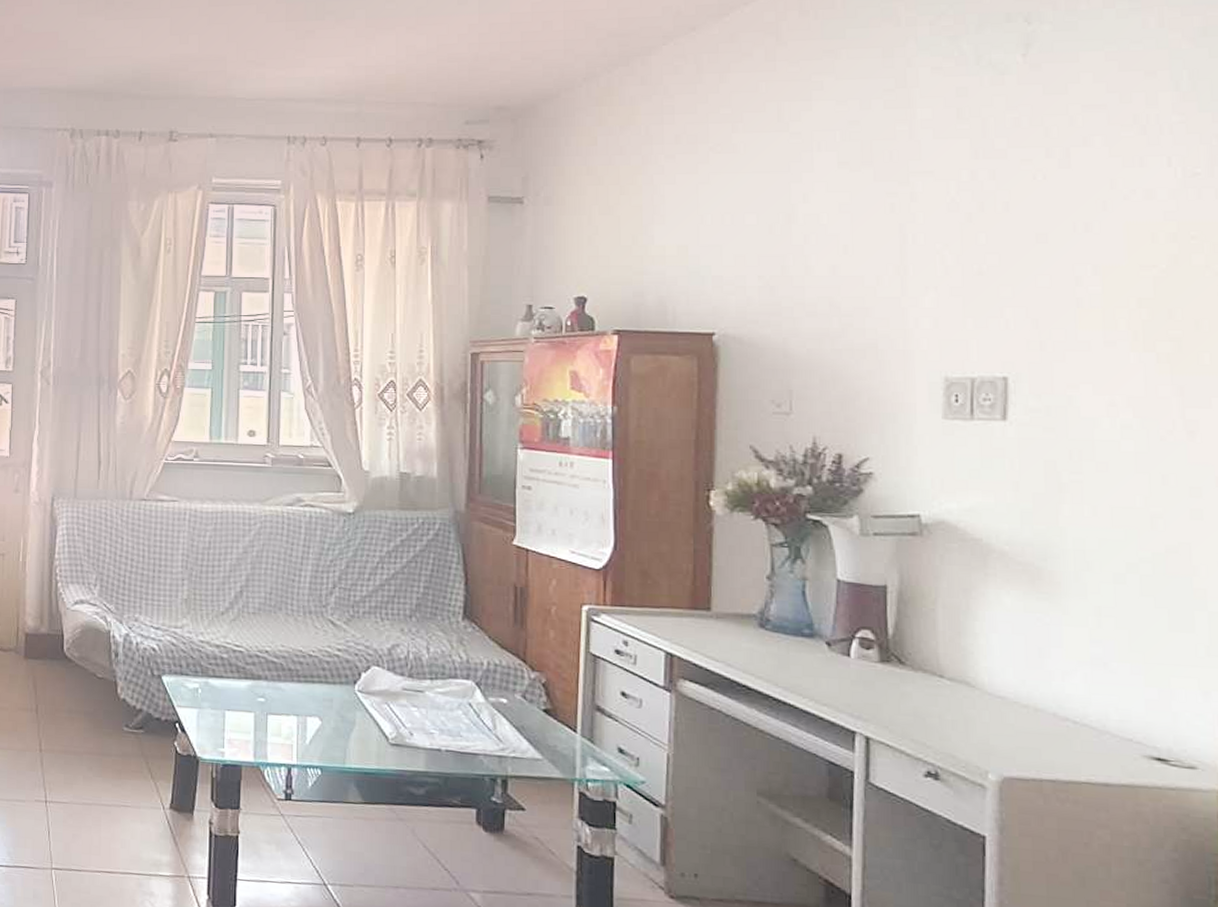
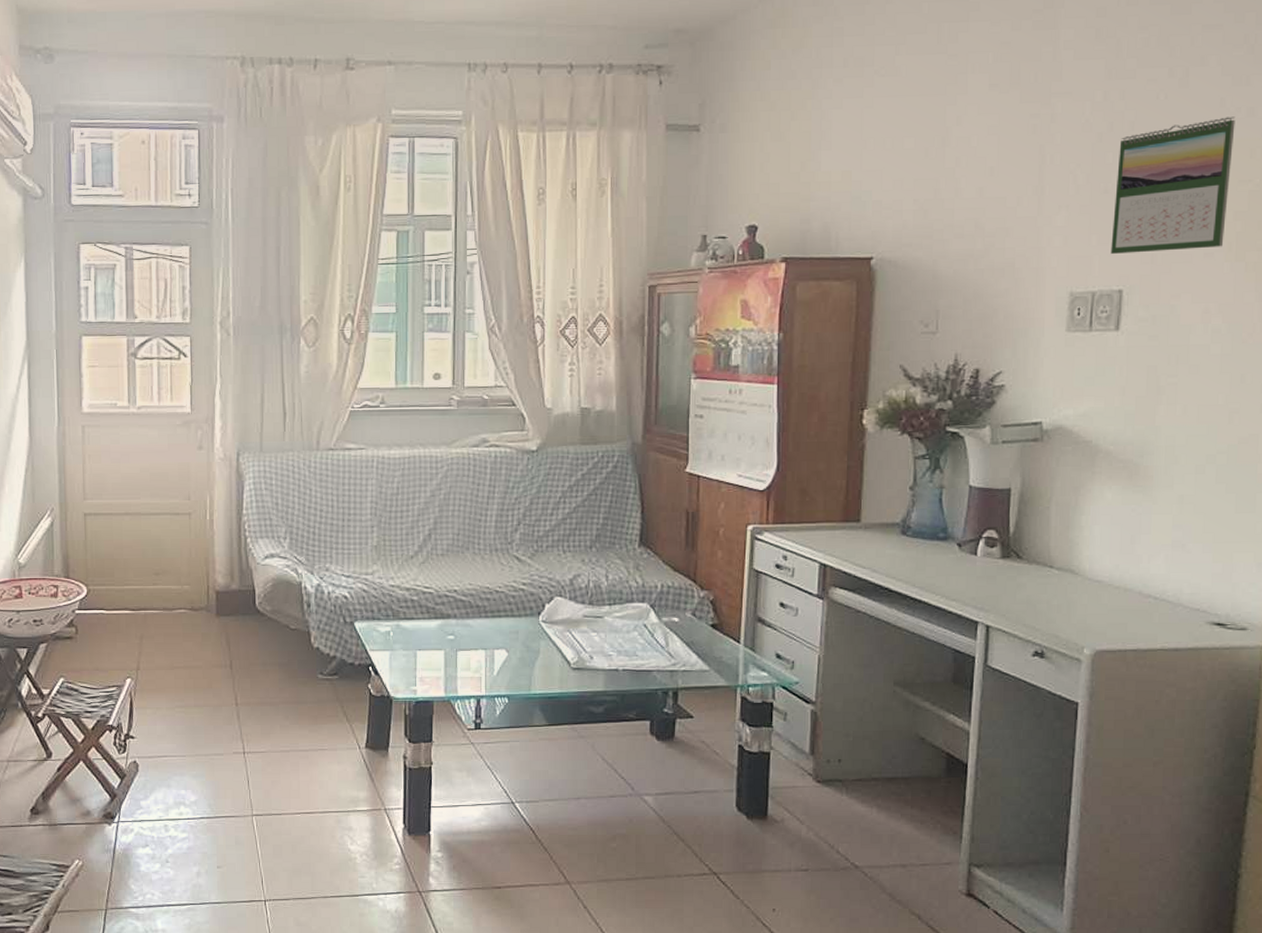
calendar: none [990,199,1131,339] -> present [1110,116,1236,254]

